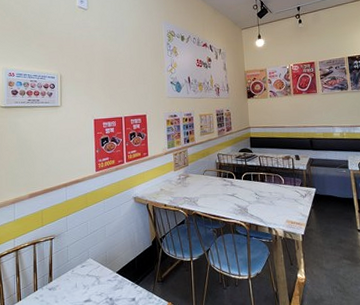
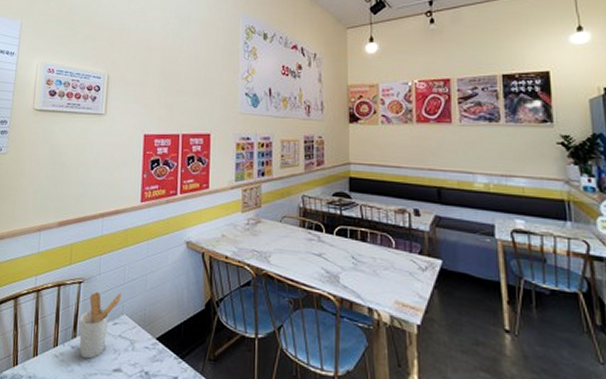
utensil holder: none [53,242,87,296] -> present [79,291,122,359]

